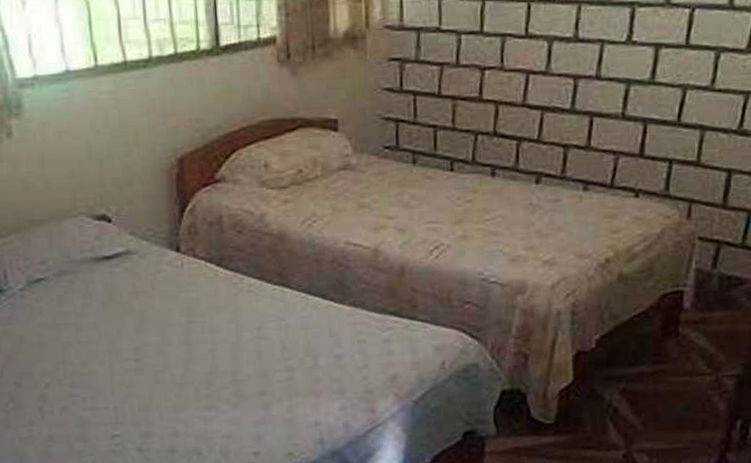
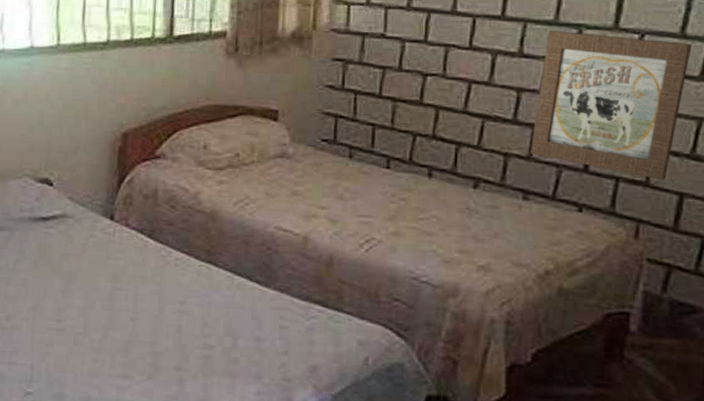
wall art: none [588,11,739,158] -> present [530,31,692,180]

